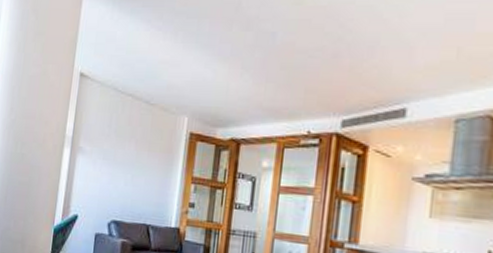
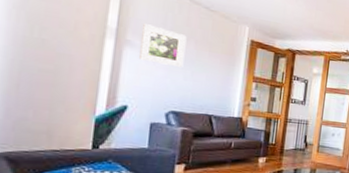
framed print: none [88,128,128,171] -> present [139,24,187,67]

